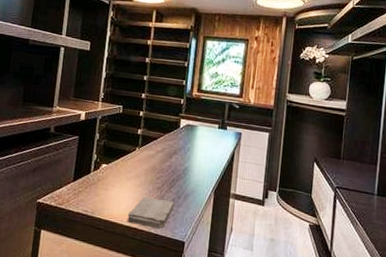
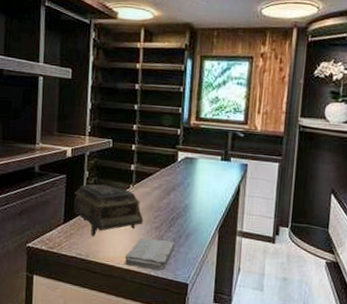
jewelry box: none [84,145,147,195] -> present [74,184,144,236]

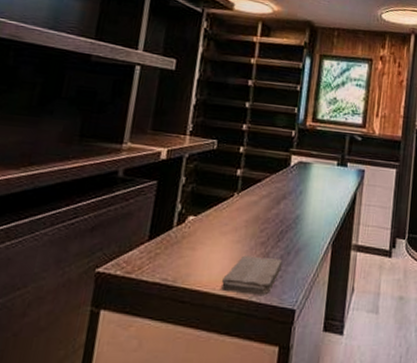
jewelry box: present [74,184,144,236] -> none [163,192,248,256]

